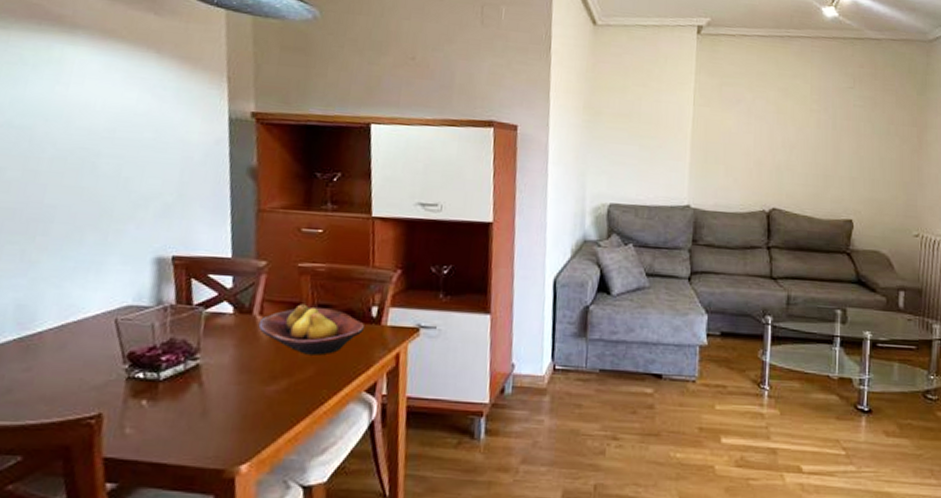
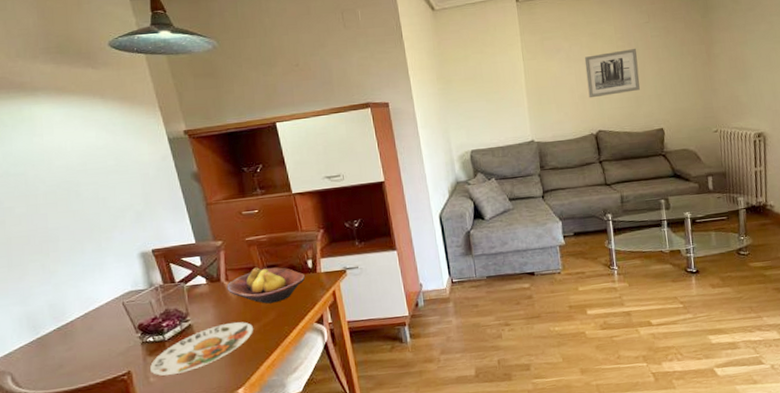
plate: none [129,372,282,429] -> present [150,322,254,376]
wall art: none [767,114,834,168] -> present [584,49,640,98]

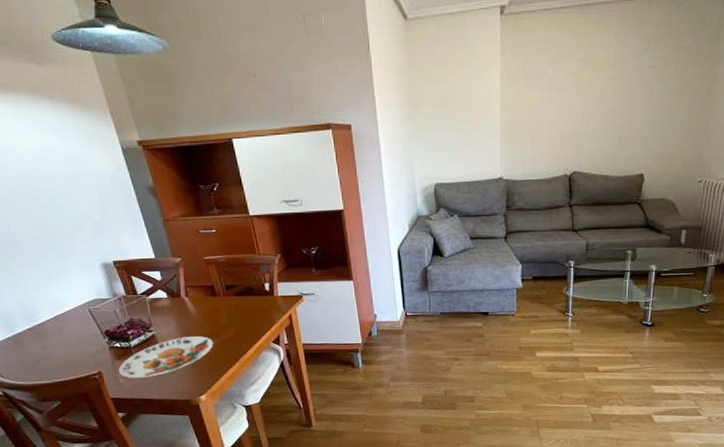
fruit bowl: present [226,267,306,304] -> none [187,286,263,321]
wall art: present [584,49,640,98] -> none [568,81,629,135]

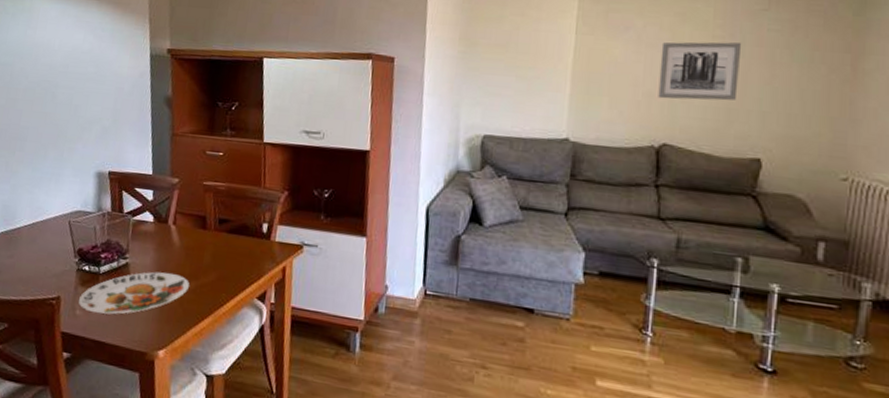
wall art: none [568,81,629,135] -> present [658,42,742,101]

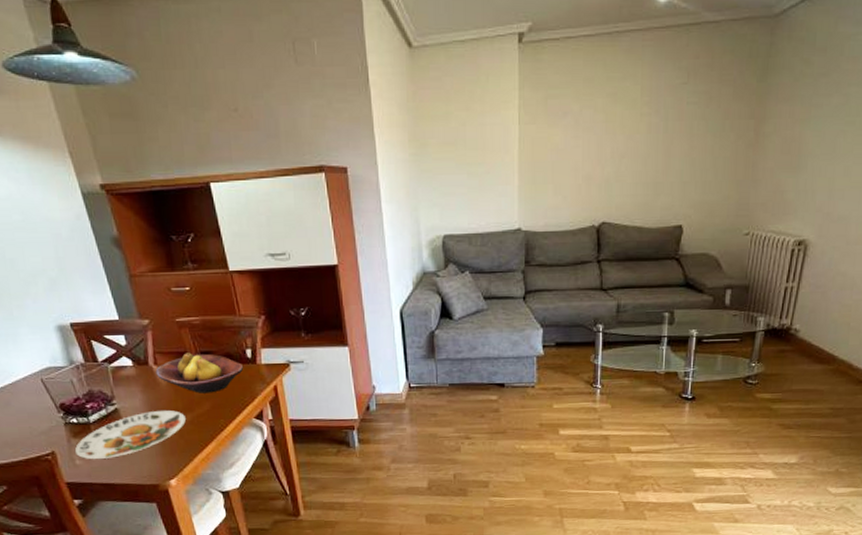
fruit bowl: none [172,217,257,264] -> present [155,353,244,393]
wall art: present [658,42,742,101] -> none [596,119,666,180]

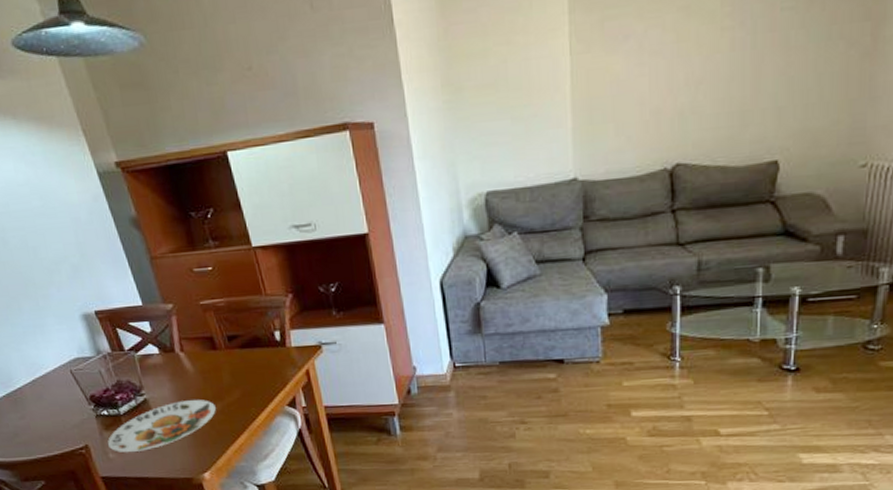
fruit bowl: present [155,353,244,393] -> none [182,337,273,381]

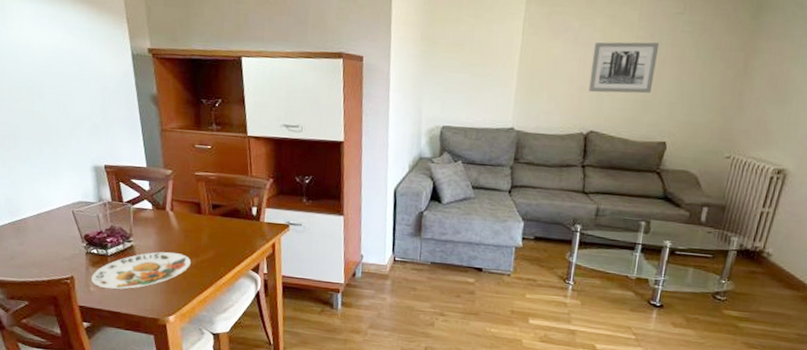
wall art: none [666,31,754,114] -> present [588,42,660,94]

